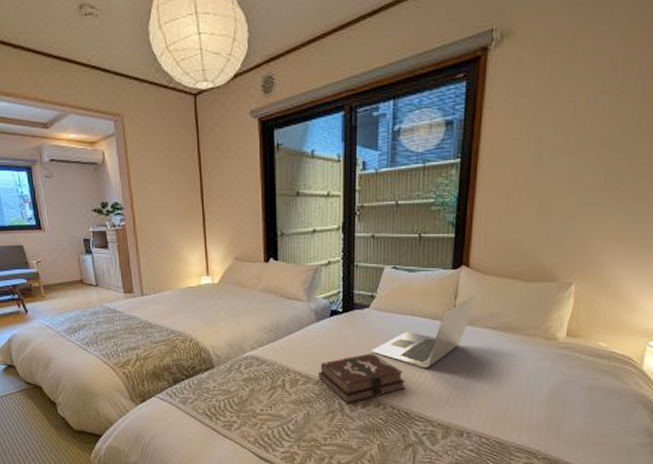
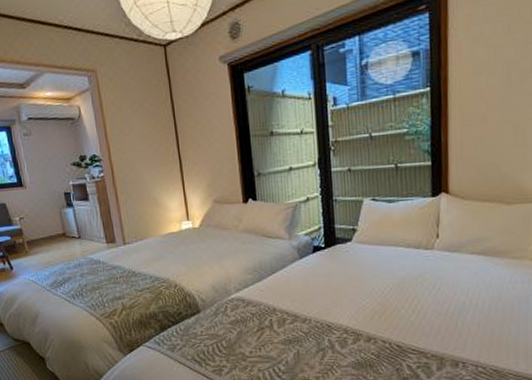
hardback book: present [317,353,405,405] -> none [305,287,395,341]
laptop: present [371,296,478,369] -> none [357,222,460,299]

